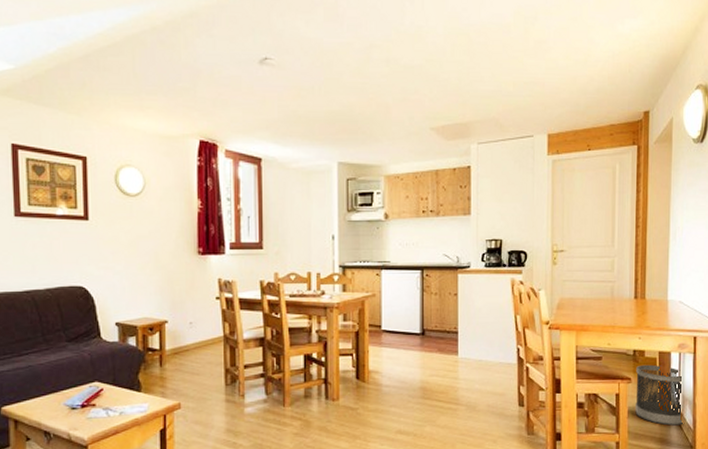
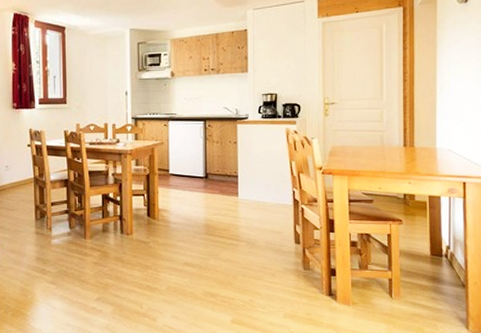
wastebasket: present [635,364,685,426] -> none [407,207,457,265]

